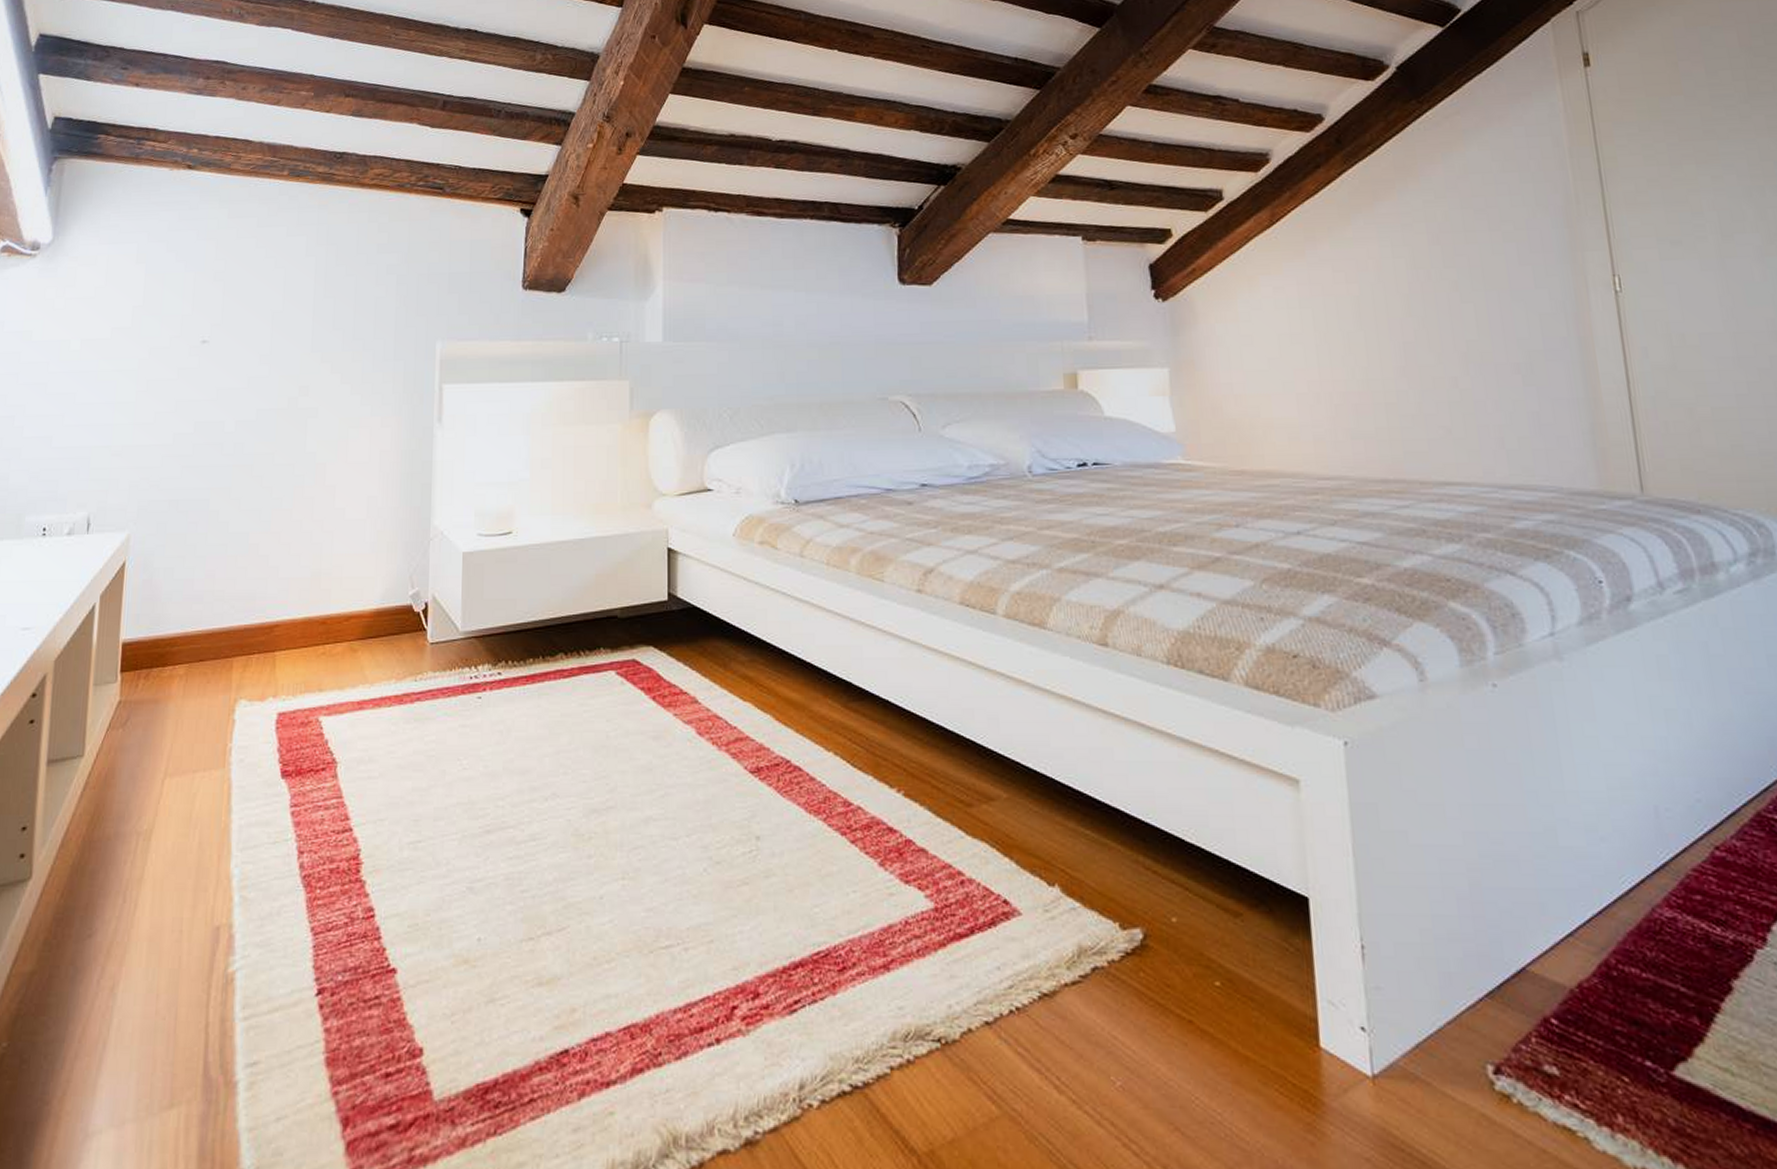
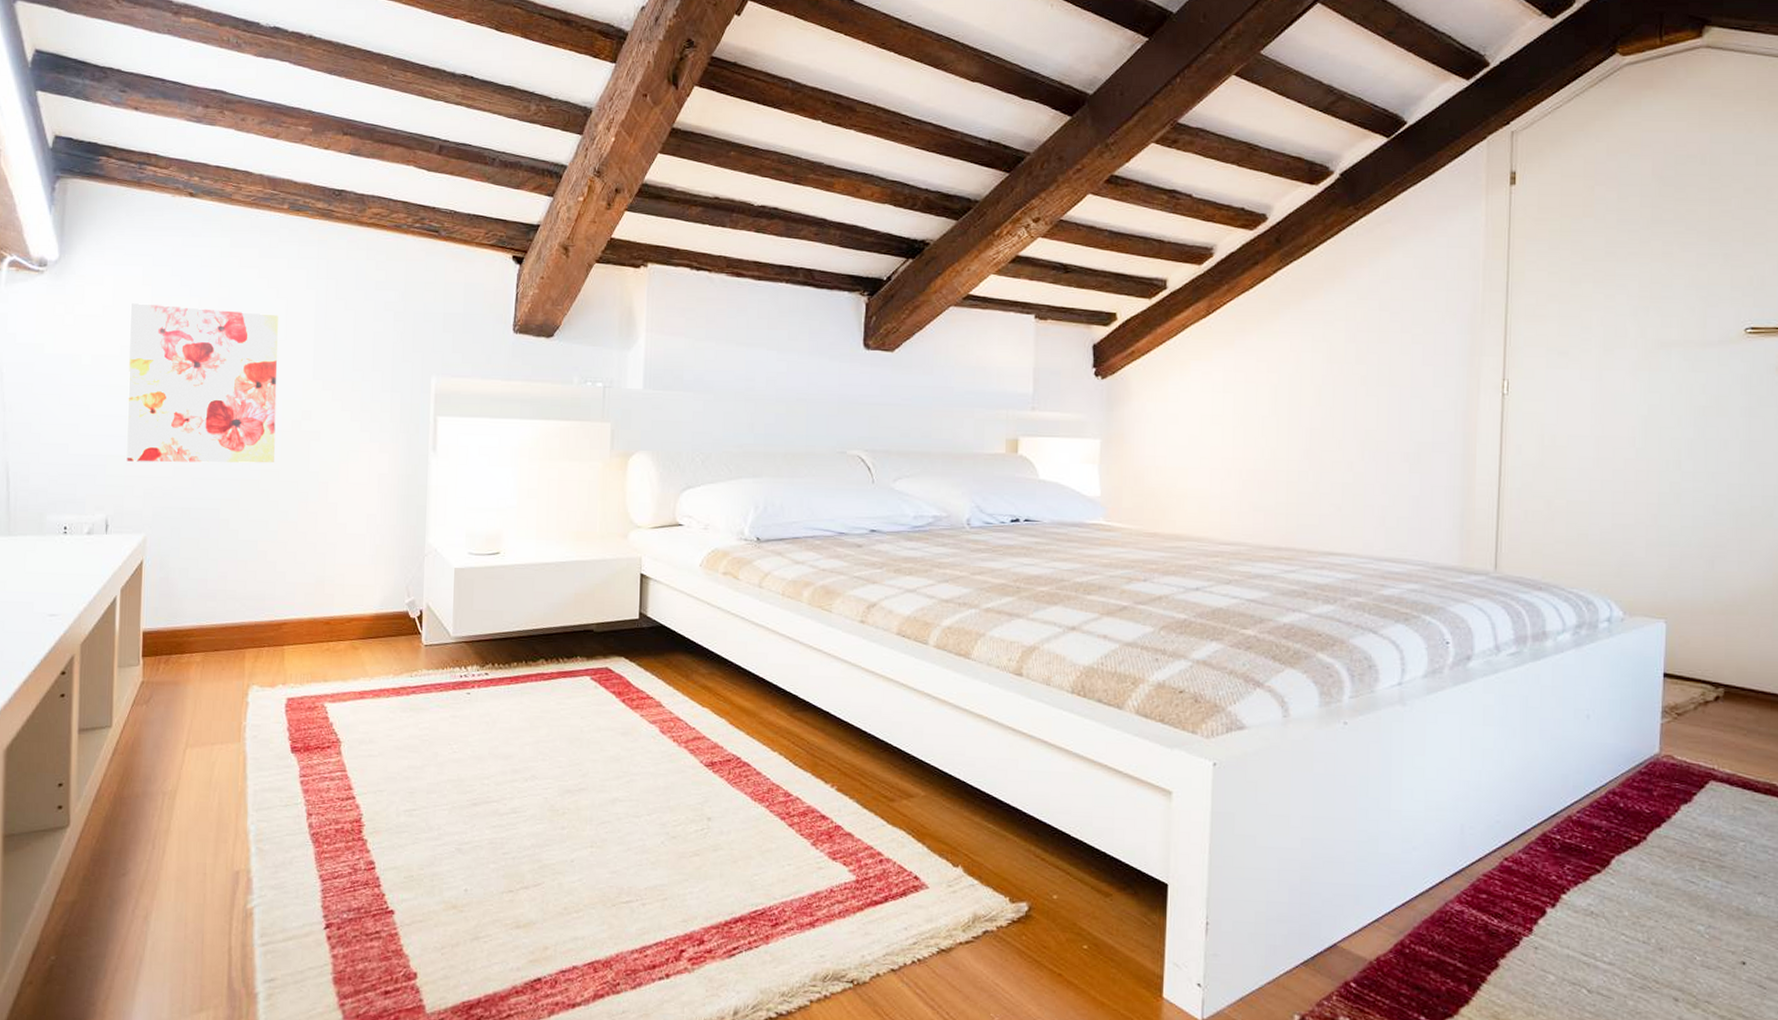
wall art: none [112,282,276,452] -> present [127,303,278,463]

